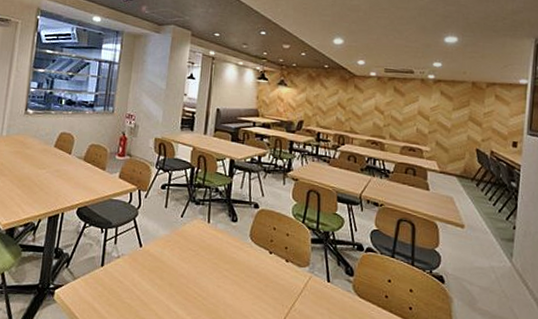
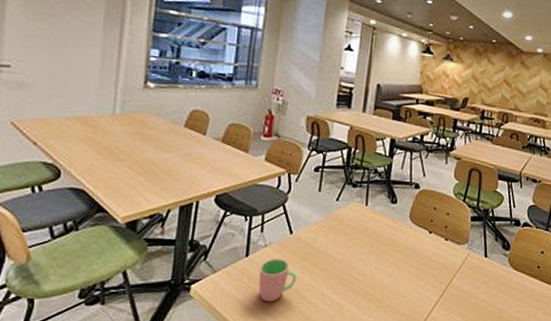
cup: none [112,269,146,312] -> present [258,258,297,302]

